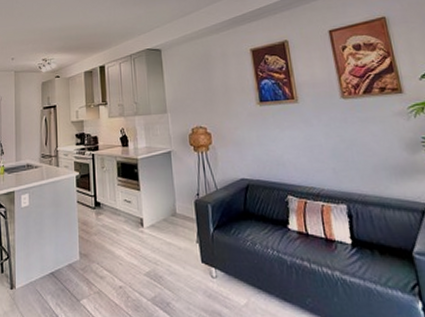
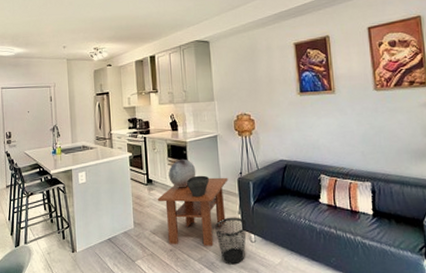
coffee table: none [106,199,184,282] -> present [158,177,228,246]
decorative globe: none [118,178,149,211] -> present [168,158,196,187]
ceramic pot: none [137,197,163,224] -> present [186,175,209,198]
wastebasket: none [170,246,207,306] -> present [215,217,247,265]

